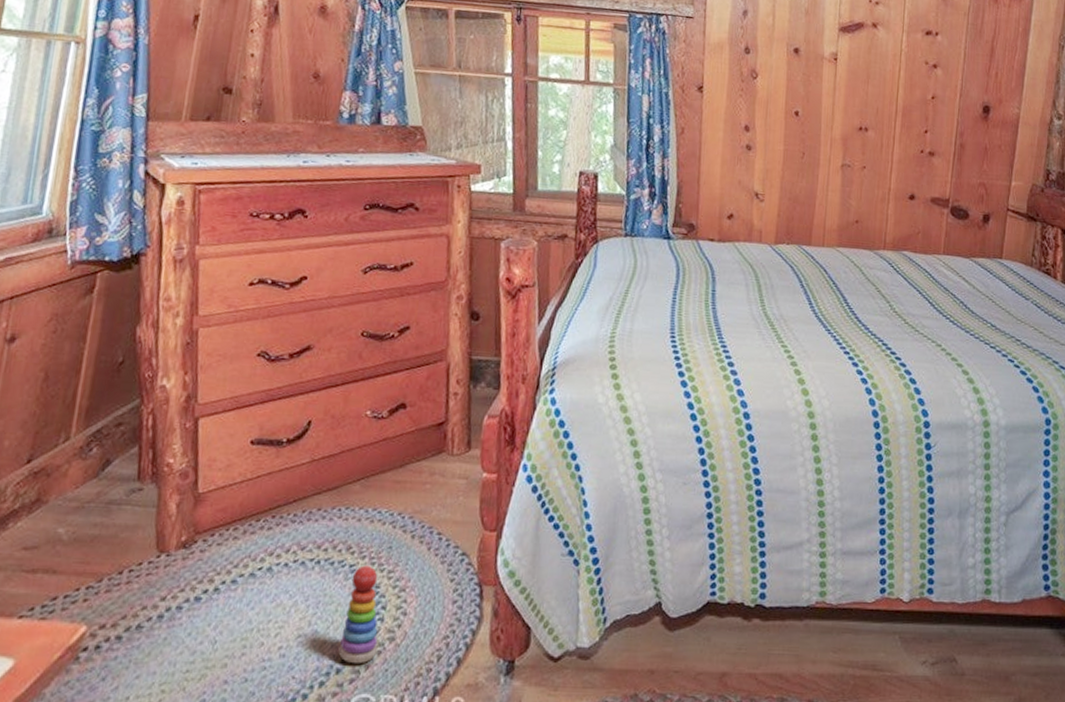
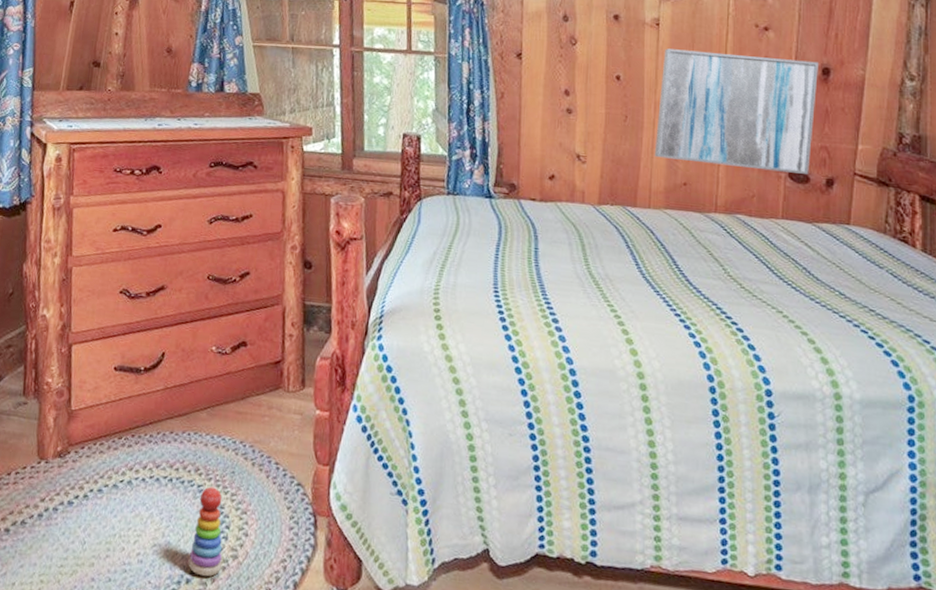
wall art: none [829,84,980,210] -> present [654,48,818,174]

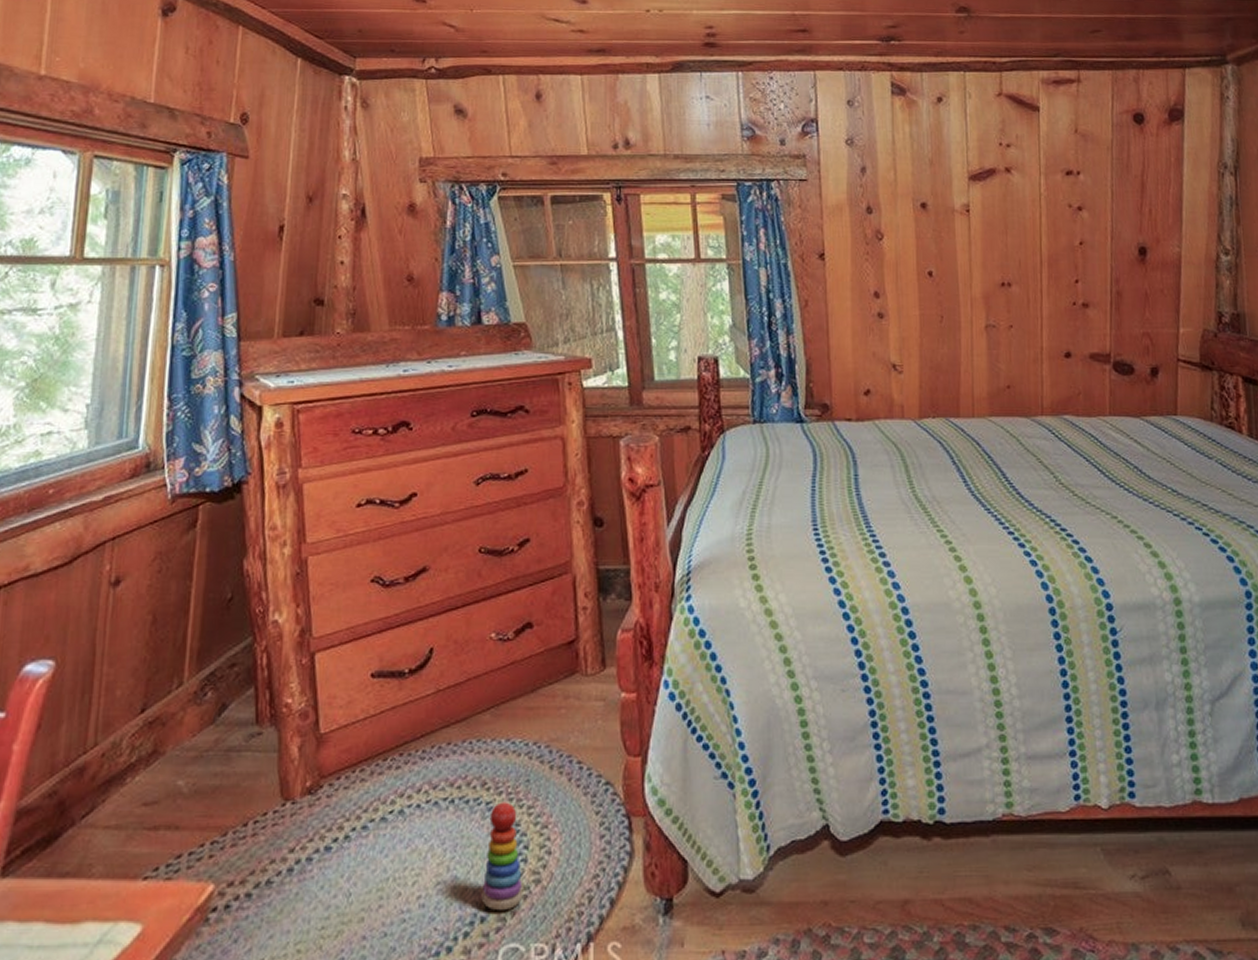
wall art: present [654,48,818,174] -> none [974,237,1135,365]

